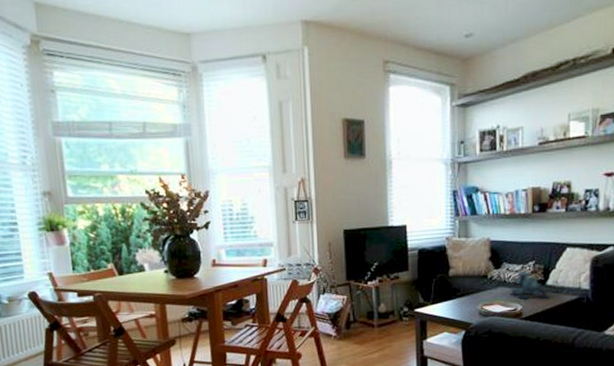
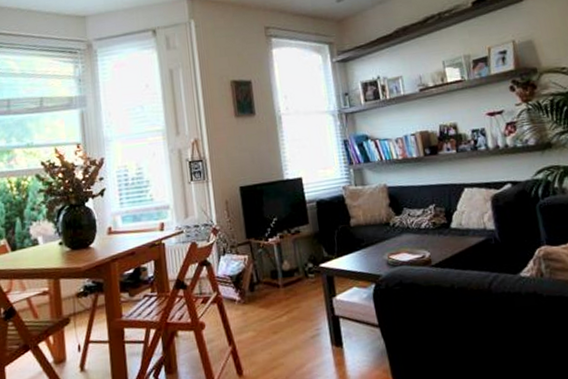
decorative figurine: present [509,270,550,301] -> none [415,214,457,246]

